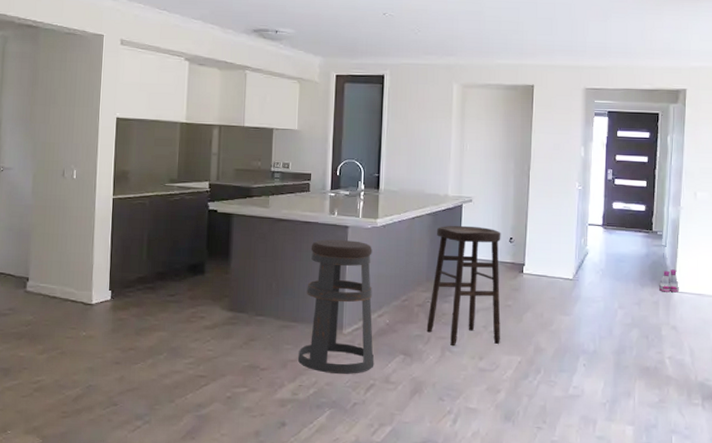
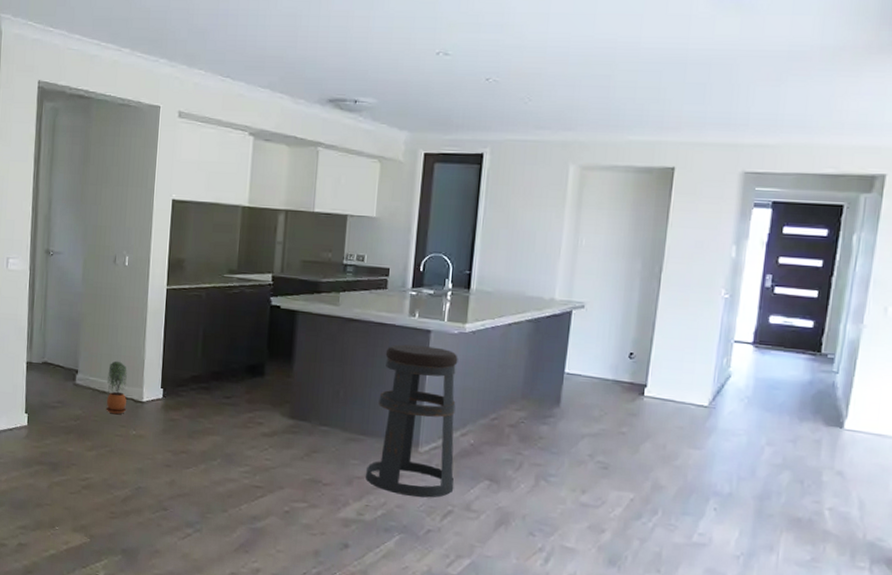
potted plant: none [56,267,77,318] -> present [106,360,127,415]
stool: present [426,225,501,346] -> none [518,334,619,477]
boots: present [658,269,679,293] -> none [822,402,852,431]

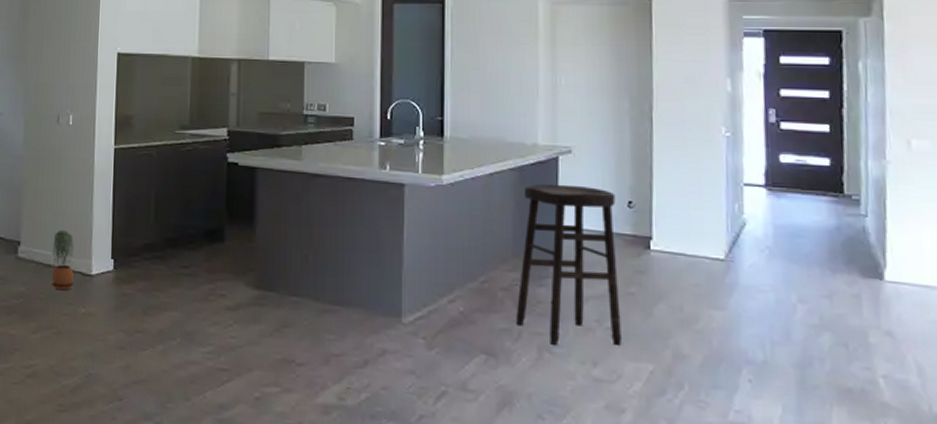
bar stool: present [365,344,458,498] -> none [343,200,446,377]
stool: none [518,334,619,477] -> present [515,183,622,345]

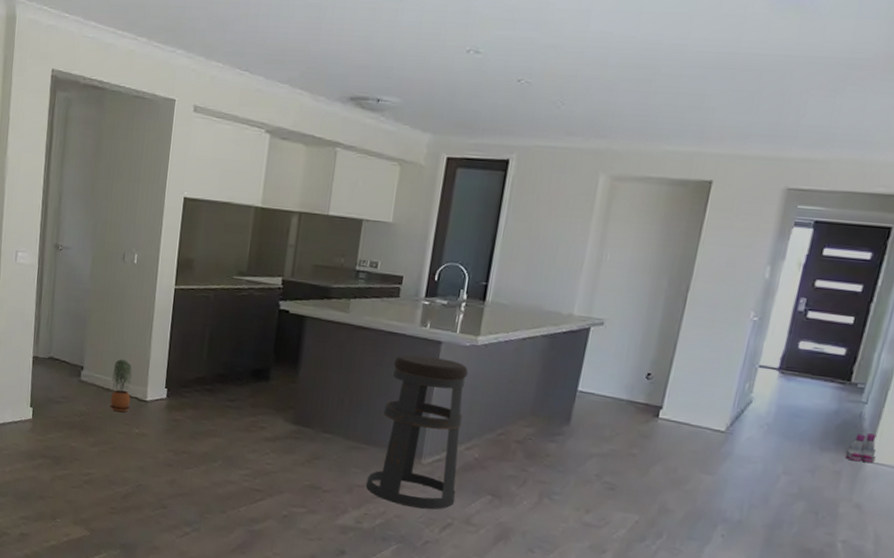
bar stool: none [343,200,446,377] -> present [365,354,468,510]
stool: present [515,183,622,345] -> none [523,351,637,498]
boots: none [859,249,893,283] -> present [844,433,877,464]

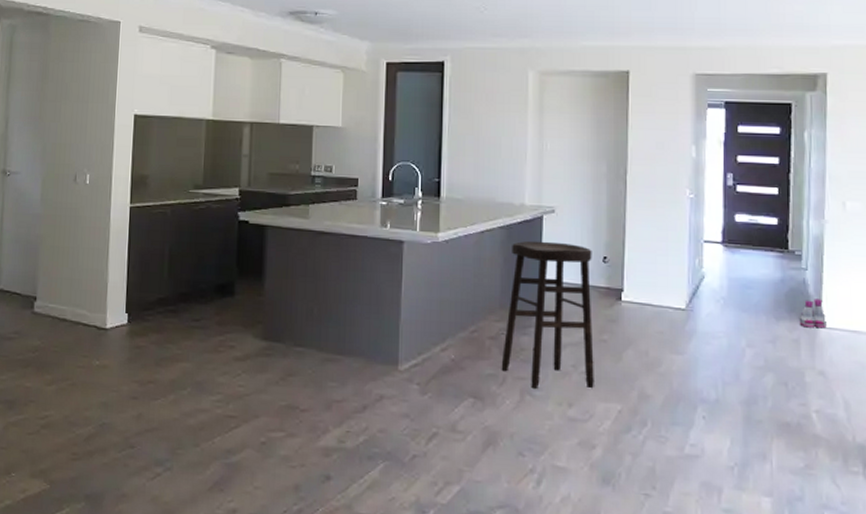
potted plant: present [109,359,132,413] -> none [66,285,89,344]
bar stool: present [365,354,468,510] -> none [344,256,438,420]
stool: none [523,351,637,498] -> present [501,240,594,388]

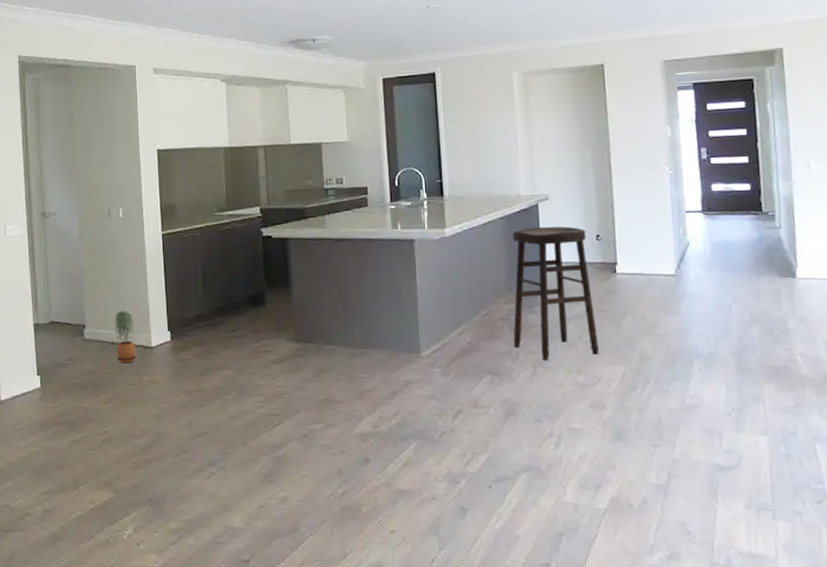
potted plant: none [66,285,89,344] -> present [115,310,137,364]
boots: present [798,299,827,329] -> none [777,253,803,280]

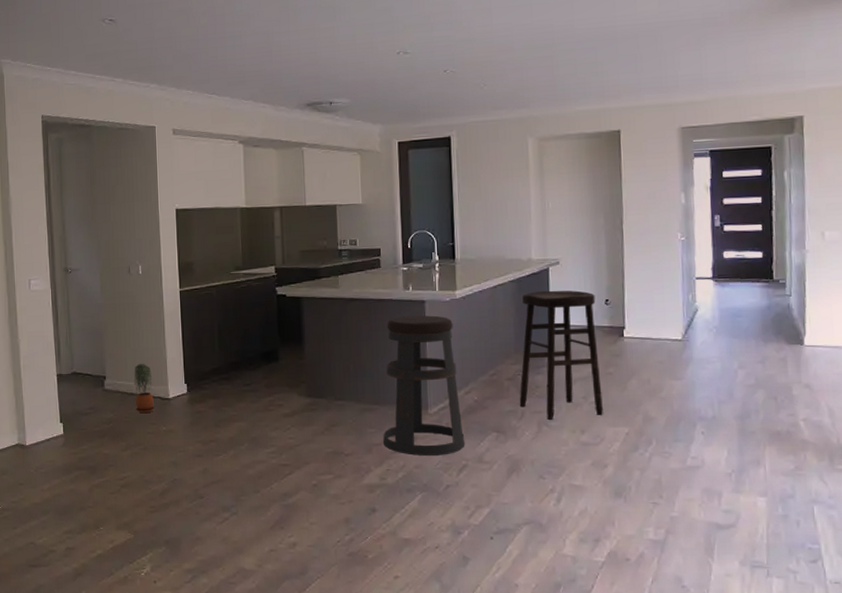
bar stool: none [374,254,460,401] -> present [382,315,465,456]

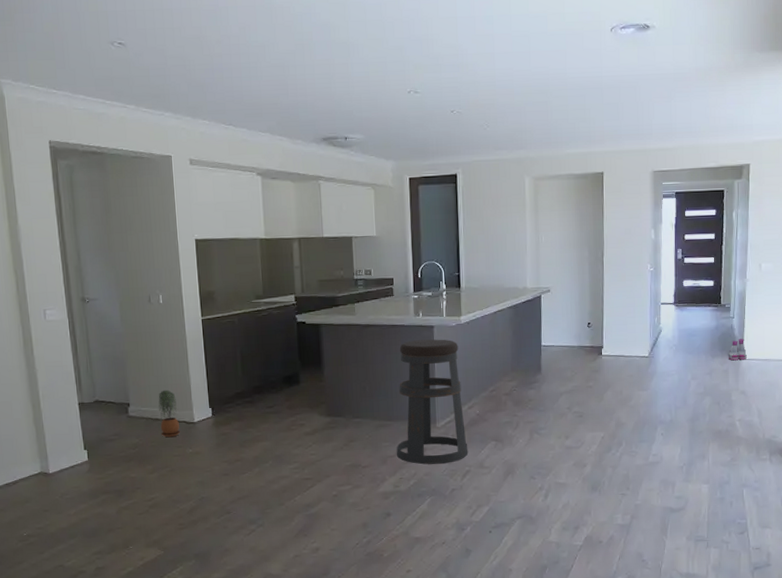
stool: present [519,290,603,420] -> none [514,315,584,428]
boots: none [785,321,811,347] -> present [728,339,747,361]

